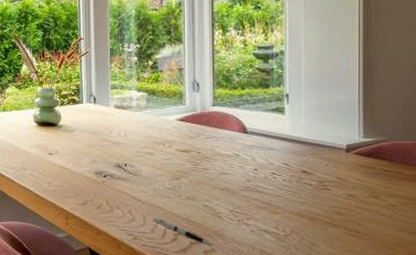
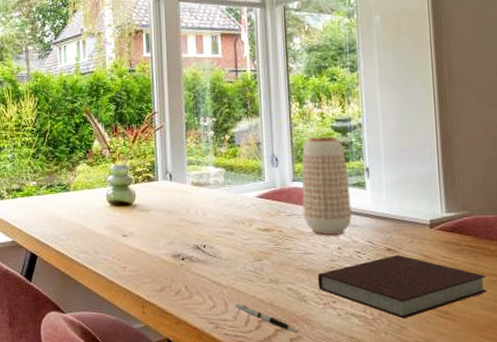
vase: none [221,63,270,158] -> present [301,136,353,236]
notebook: none [233,177,399,236] -> present [317,255,487,319]

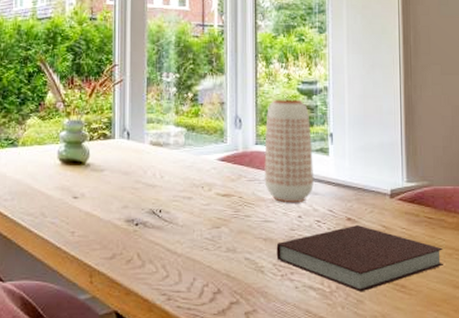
pen: present [235,303,298,333] -> none [189,274,254,307]

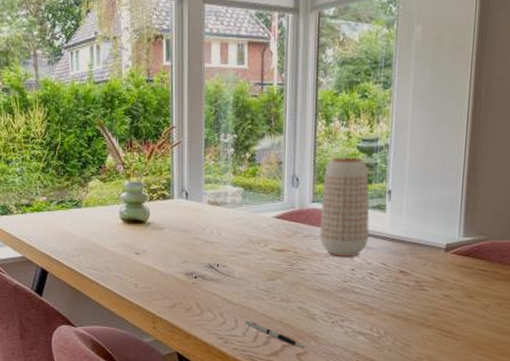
pen: none [189,274,254,307] -> present [245,320,305,349]
notebook: present [276,225,443,292] -> none [328,277,493,337]

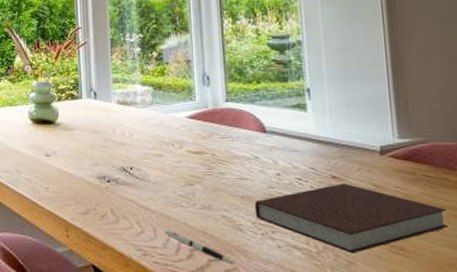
vase: present [320,157,370,257] -> none [235,54,293,161]
notebook: none [328,277,493,337] -> present [254,184,448,254]

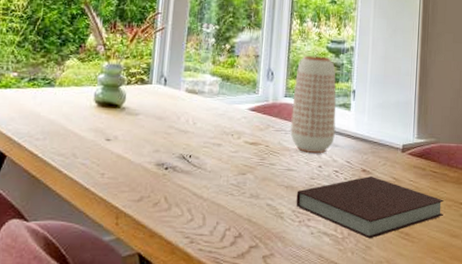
pen: present [164,230,234,265] -> none [213,218,271,251]
vase: none [235,54,293,161] -> present [290,55,336,154]

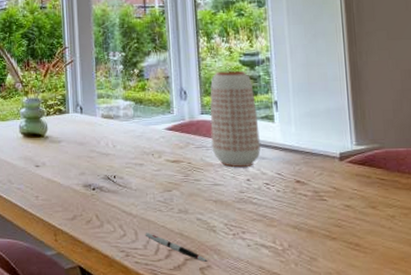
pen: none [213,218,271,251] -> present [145,233,208,263]
notebook: present [296,176,444,239] -> none [227,187,399,250]

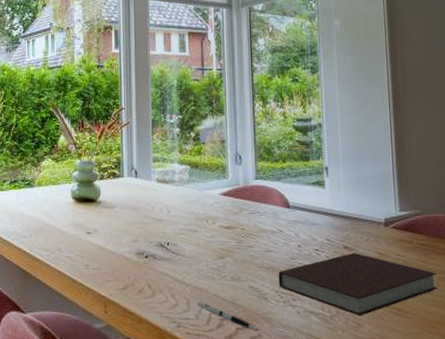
vase: present [210,70,262,168] -> none [264,136,312,234]
notebook: none [227,187,399,250] -> present [278,253,437,316]

